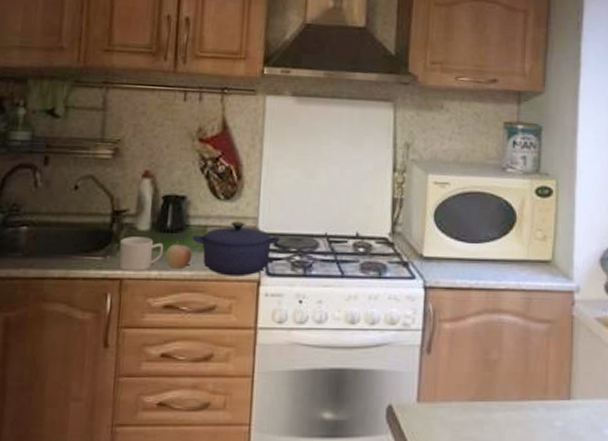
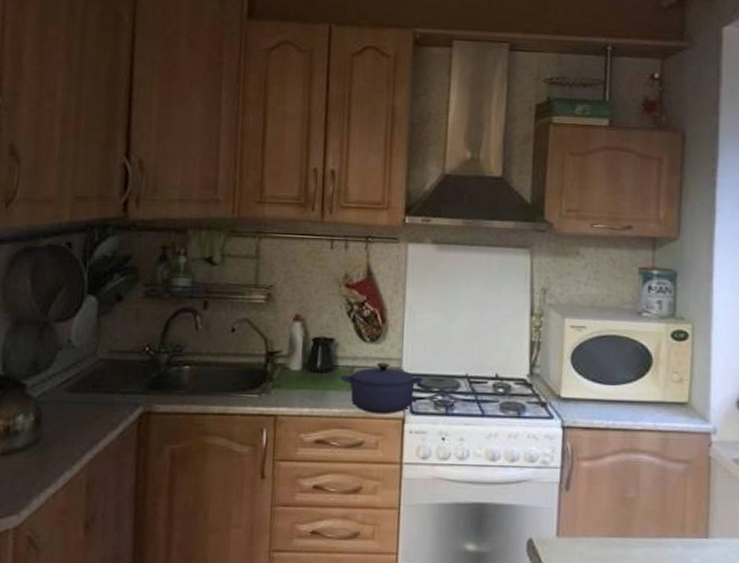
mug: present [118,236,164,272] -> none [273,376,315,409]
fruit: present [165,241,193,270] -> none [315,381,341,408]

